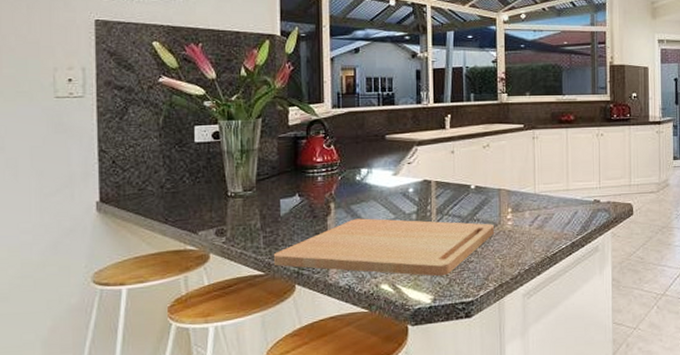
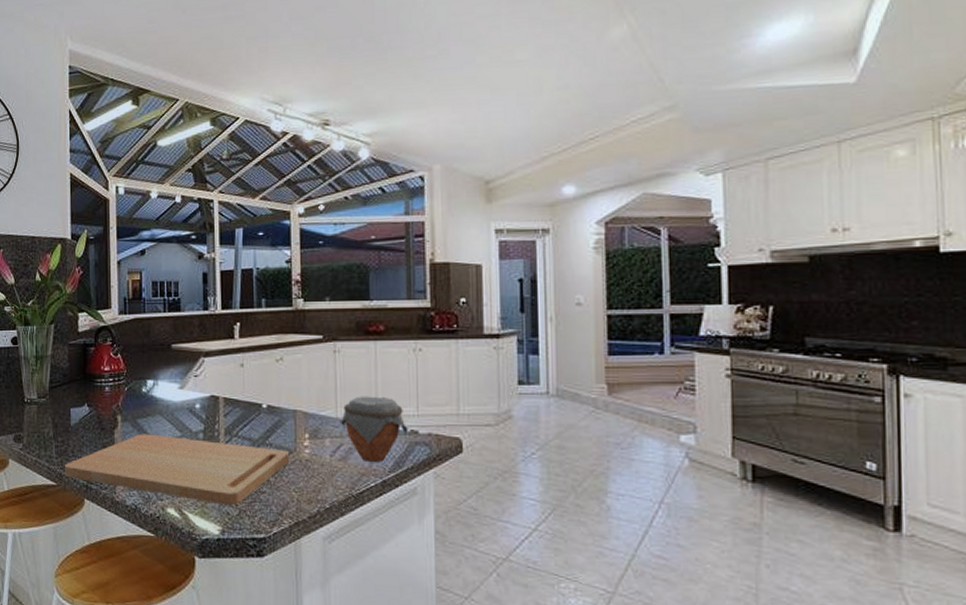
jar: none [537,174,592,228] -> present [339,396,408,462]

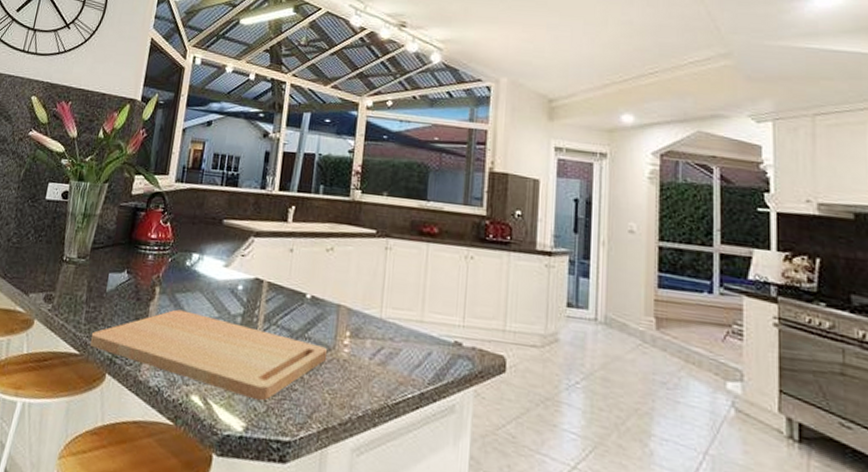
jar: present [339,396,408,462] -> none [383,298,452,372]

